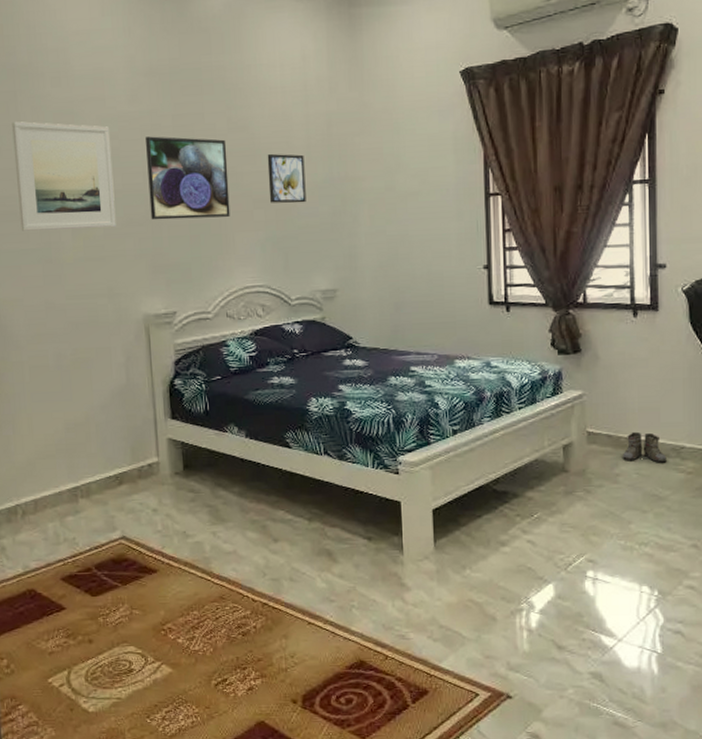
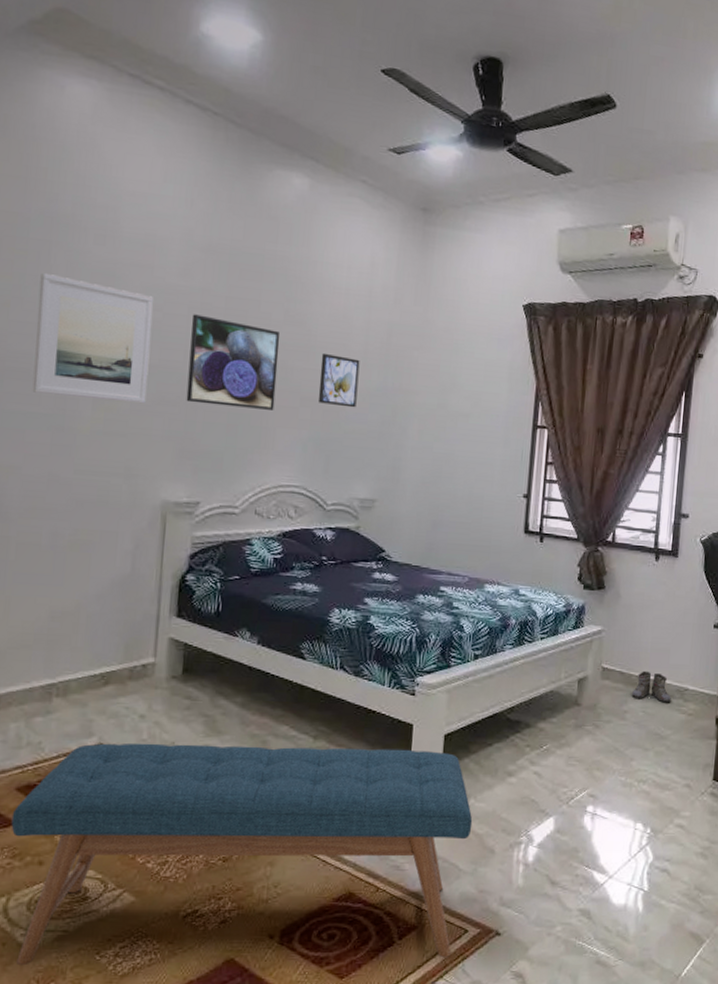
bench: none [61,525,471,728] -> present [11,742,473,966]

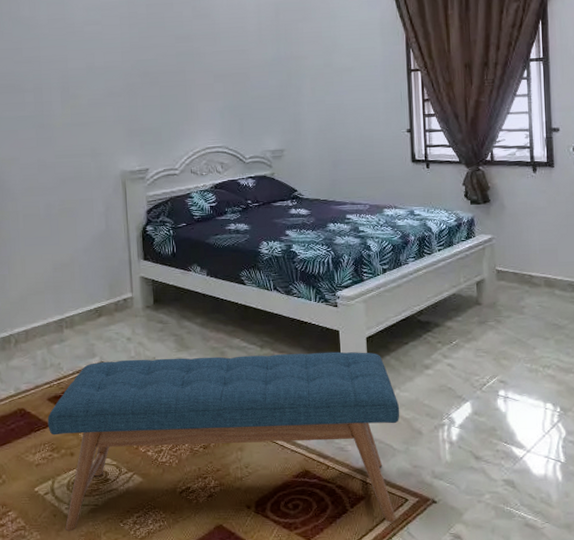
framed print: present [32,272,153,404] -> none [12,9,99,101]
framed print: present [186,314,280,410] -> none [123,22,195,92]
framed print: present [318,353,360,408] -> none [225,36,258,78]
boots: present [631,670,671,703] -> none [526,270,564,297]

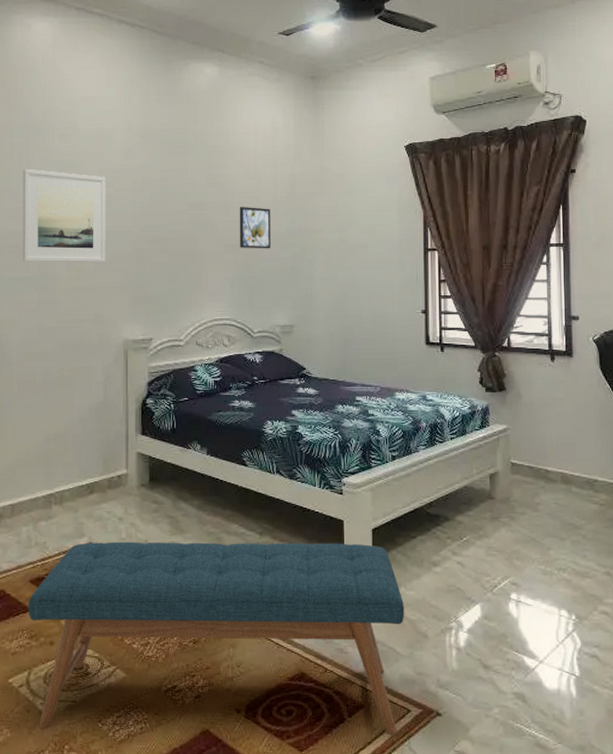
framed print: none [12,9,99,101] -> present [22,168,106,263]
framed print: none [225,36,258,78] -> present [239,206,271,249]

